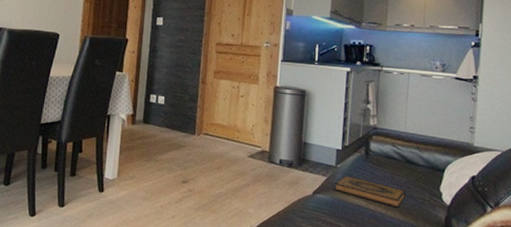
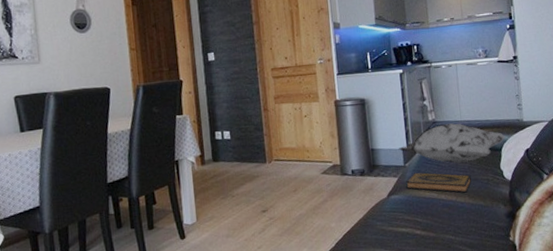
decorative pillow: none [332,132,452,177] -> present [398,123,507,163]

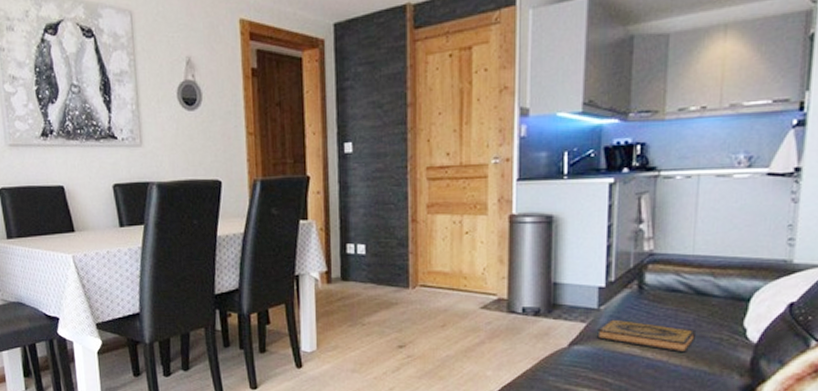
decorative pillow: present [398,123,507,163] -> none [592,258,762,314]

